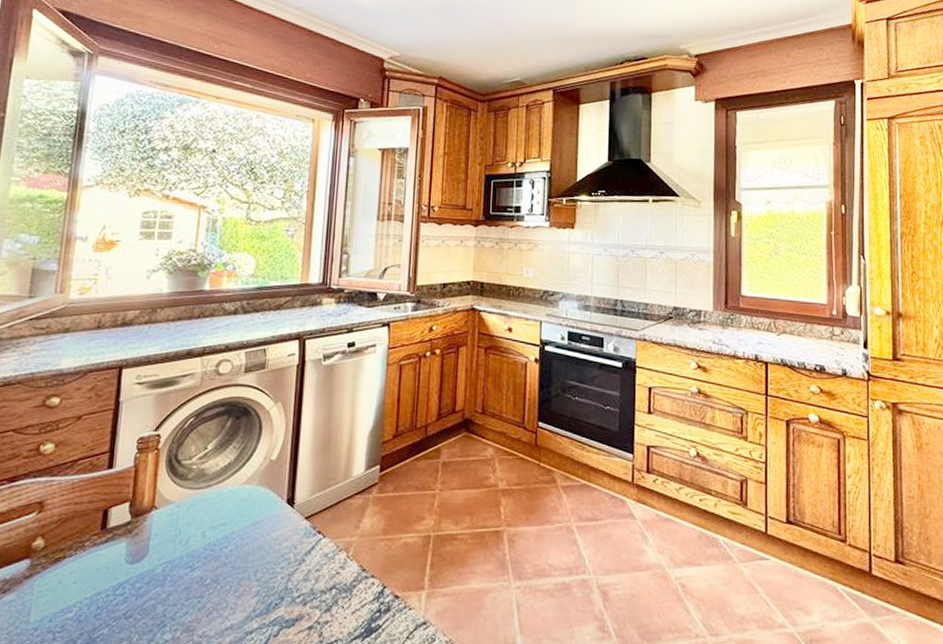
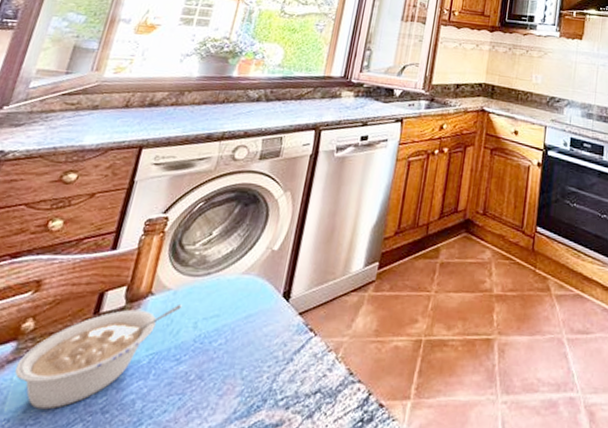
legume: none [33,515,187,618] -> present [14,303,182,410]

